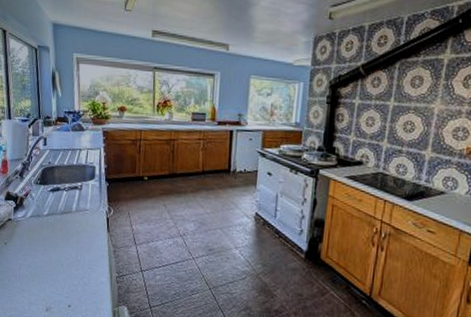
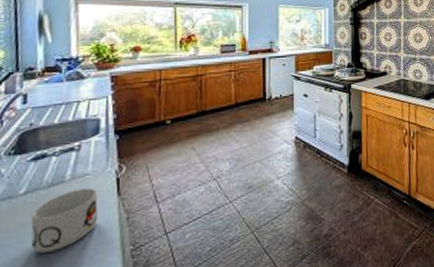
mug: none [51,220,95,263] -> present [31,188,99,253]

